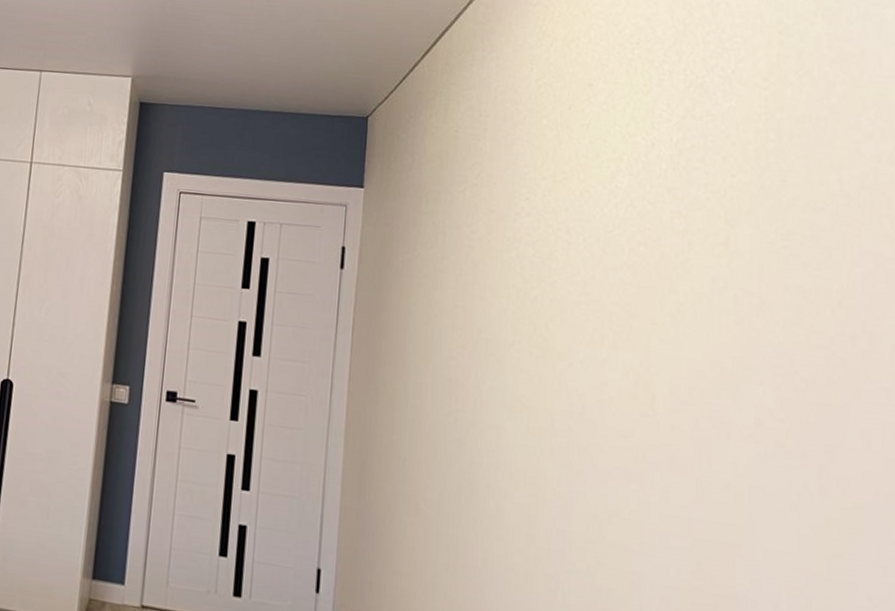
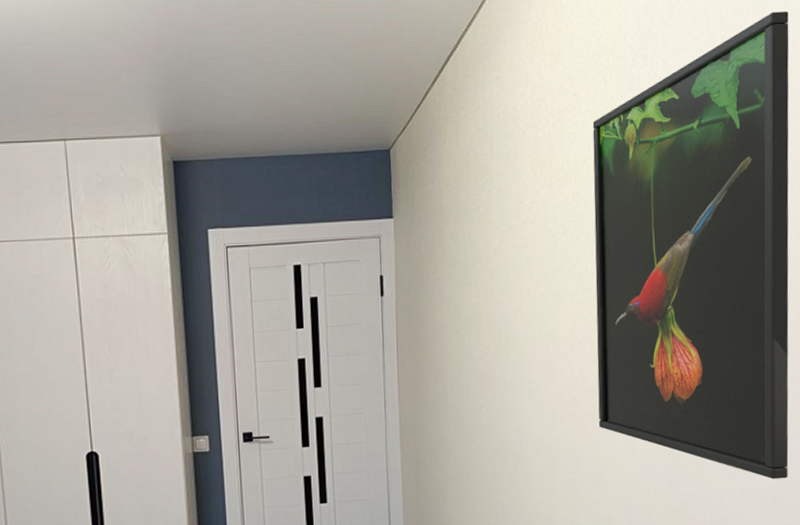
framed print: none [600,19,881,598] -> present [592,11,789,480]

